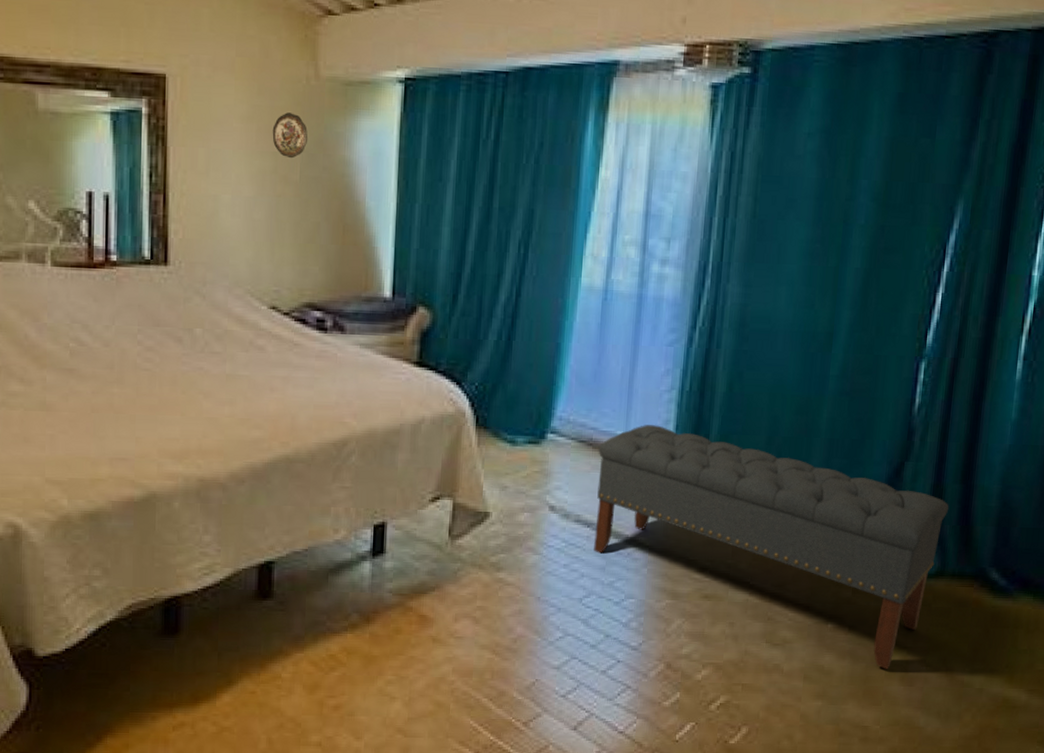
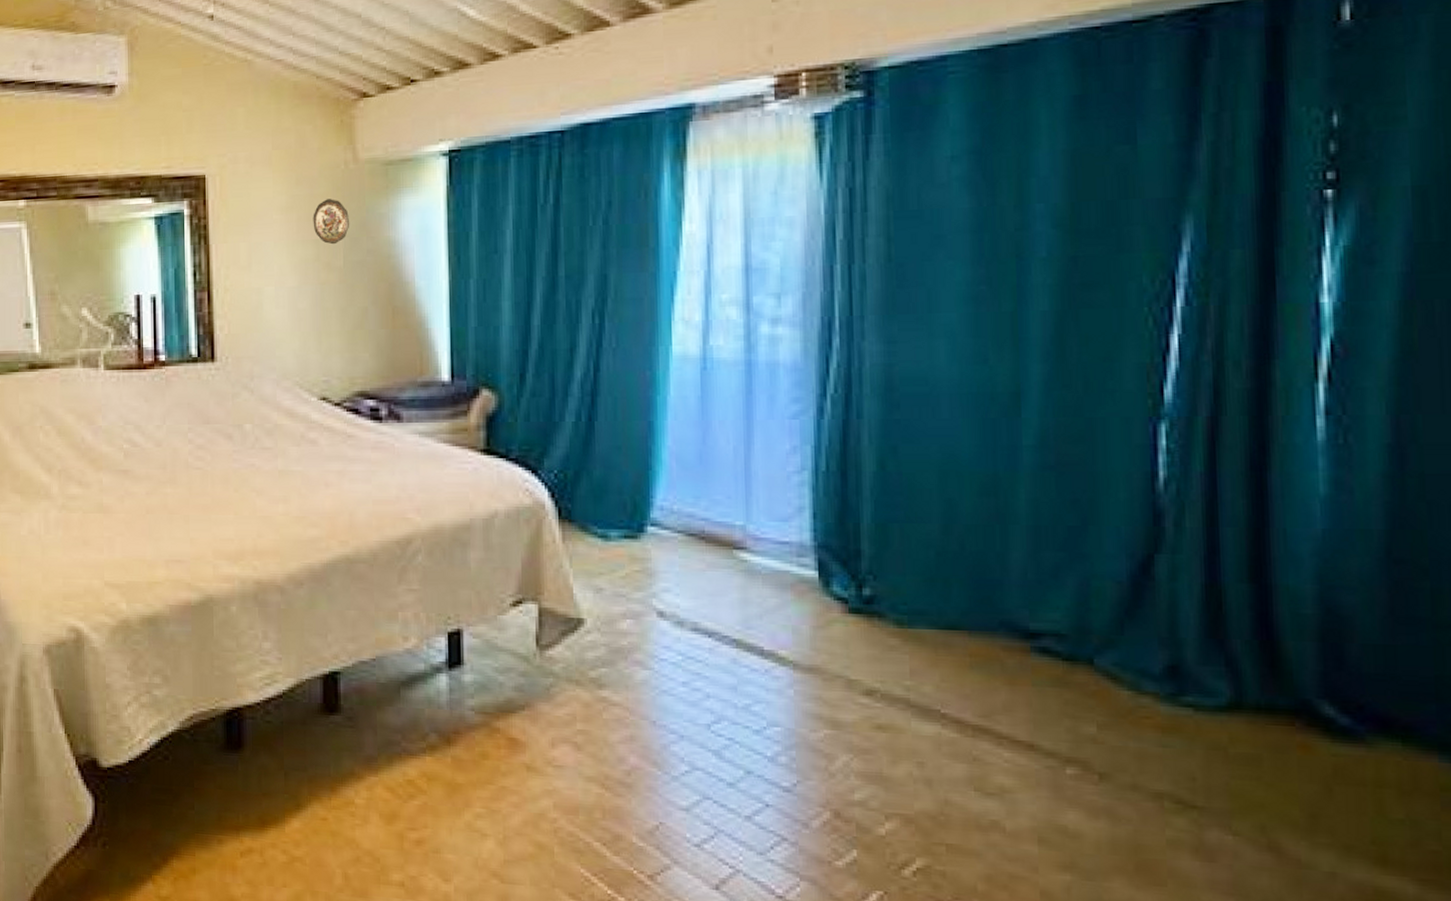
bench: present [594,425,949,670] -> none [713,513,1236,837]

